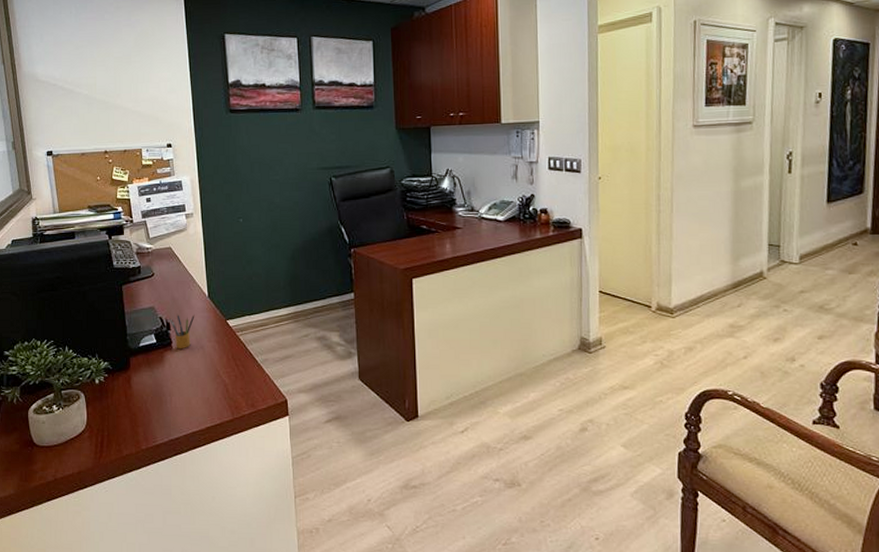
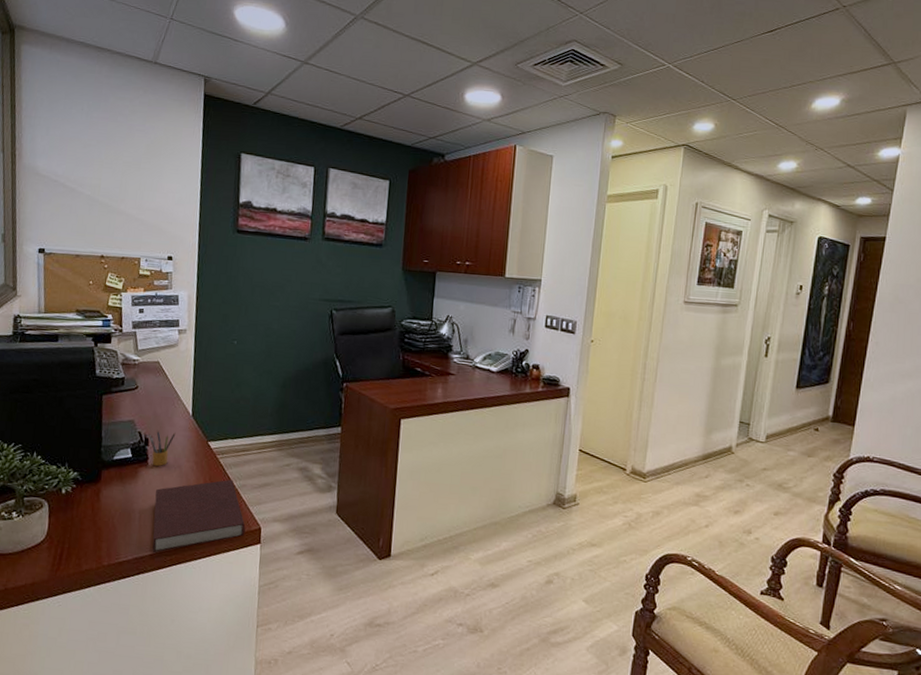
notebook: none [183,355,272,434] -> present [152,479,246,553]

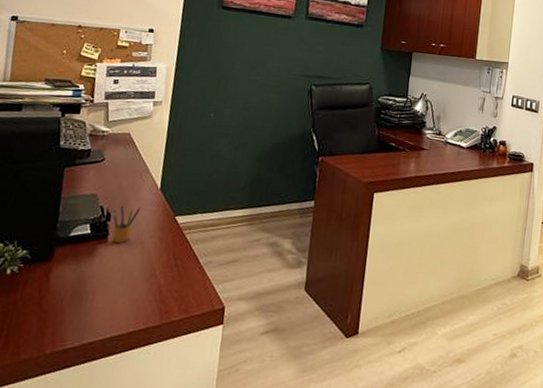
notebook: present [152,479,246,553] -> none [103,255,209,338]

